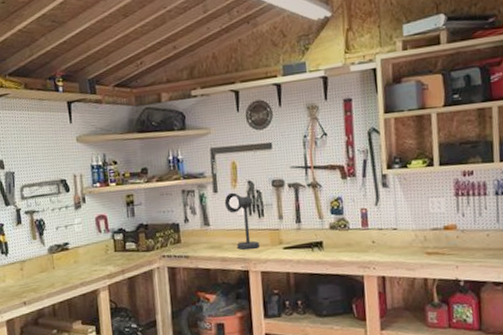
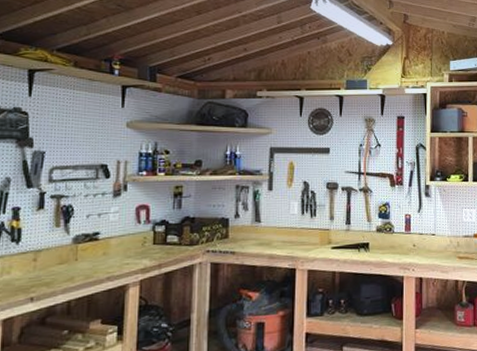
desk lamp: present [224,192,259,250] -> none [278,191,308,248]

